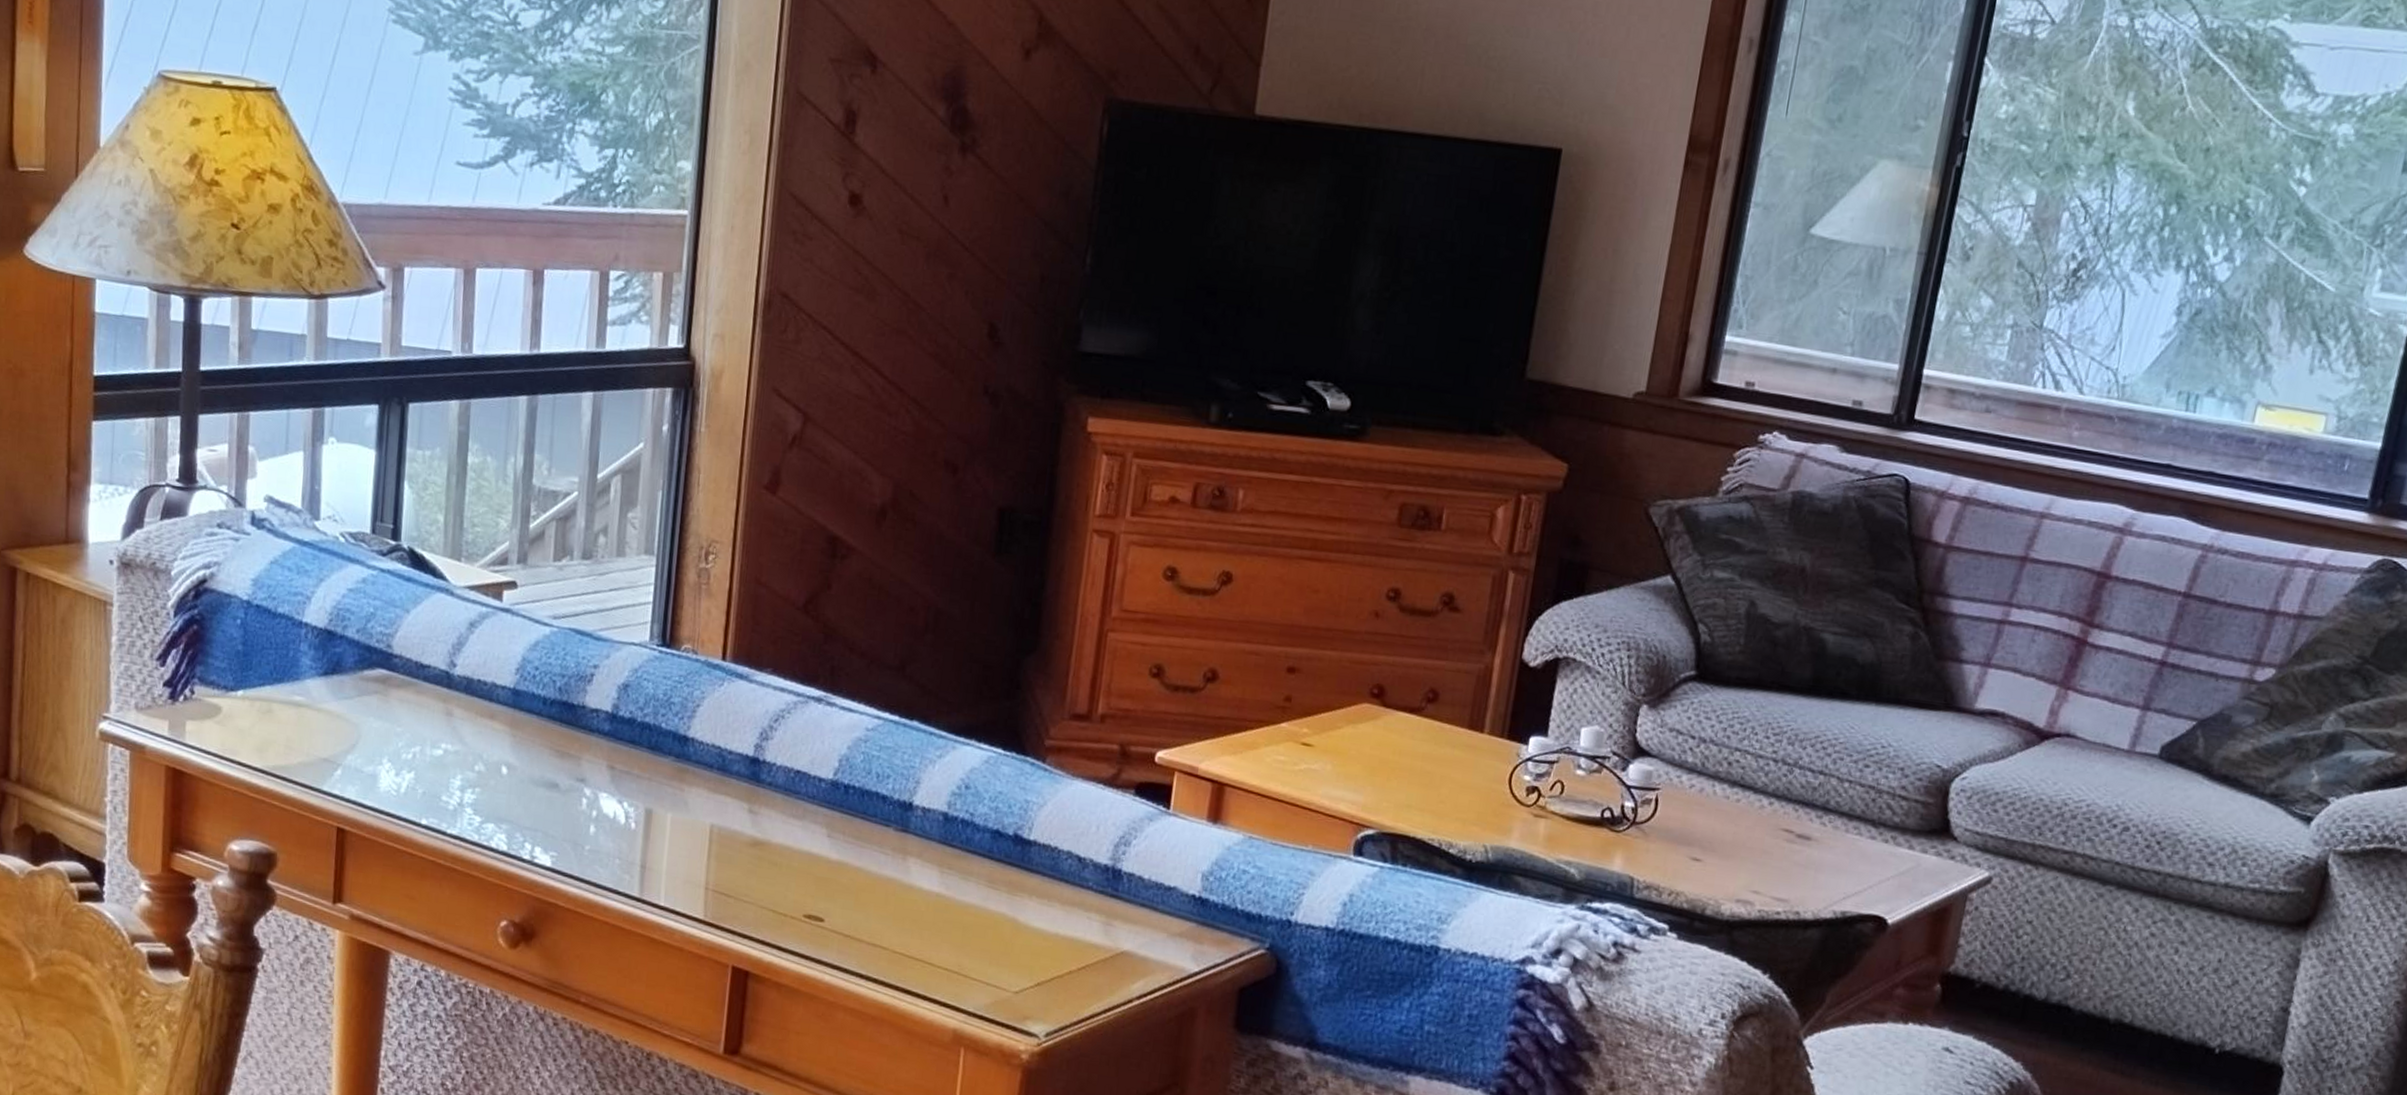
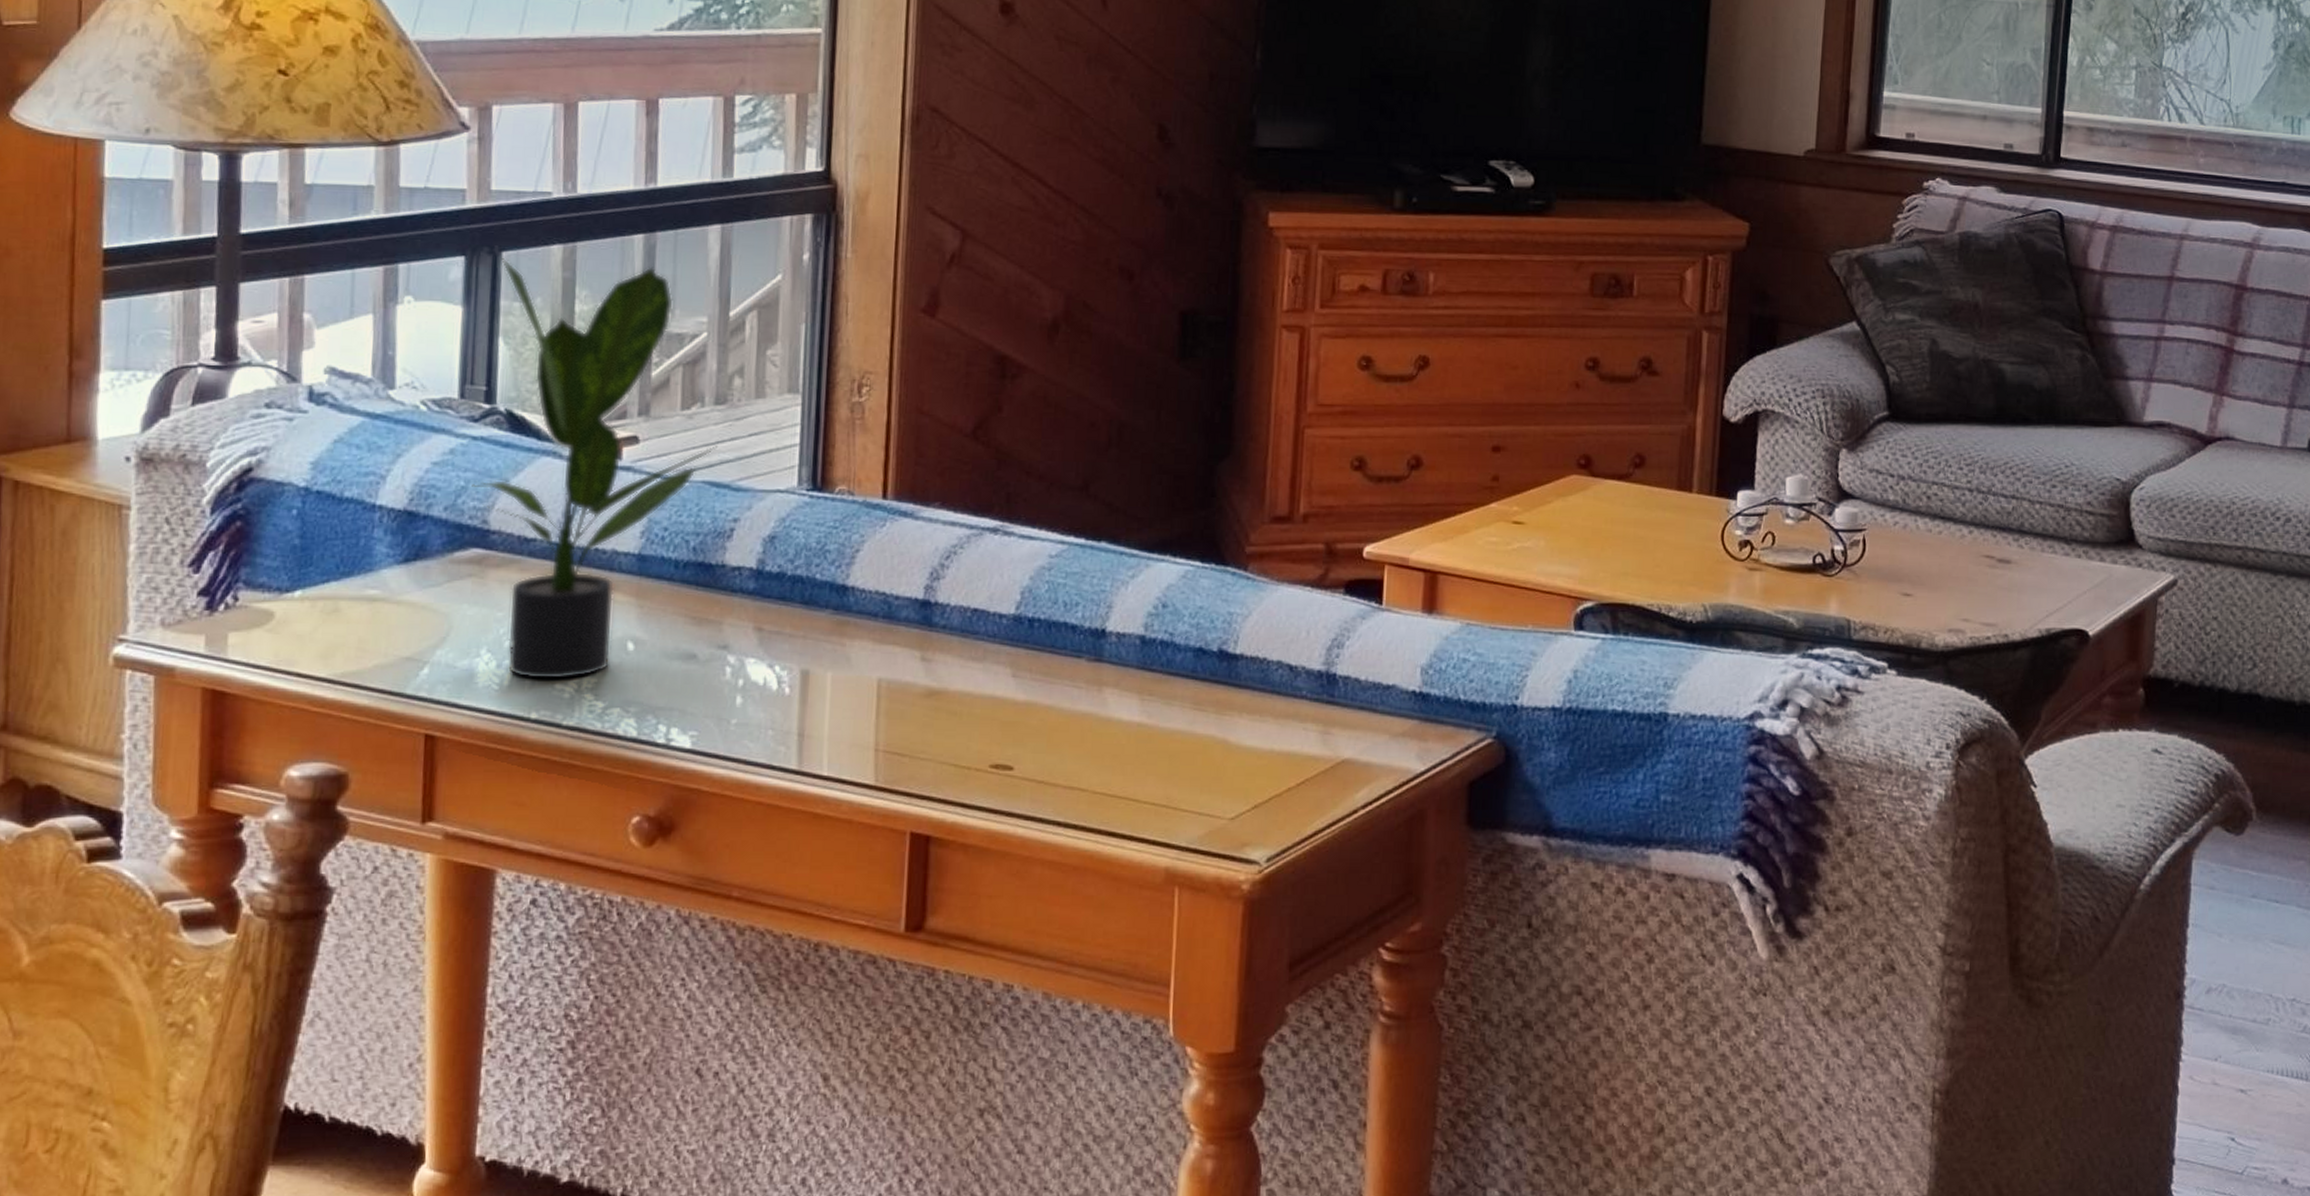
potted plant: none [379,408,584,794] -> present [471,257,719,680]

